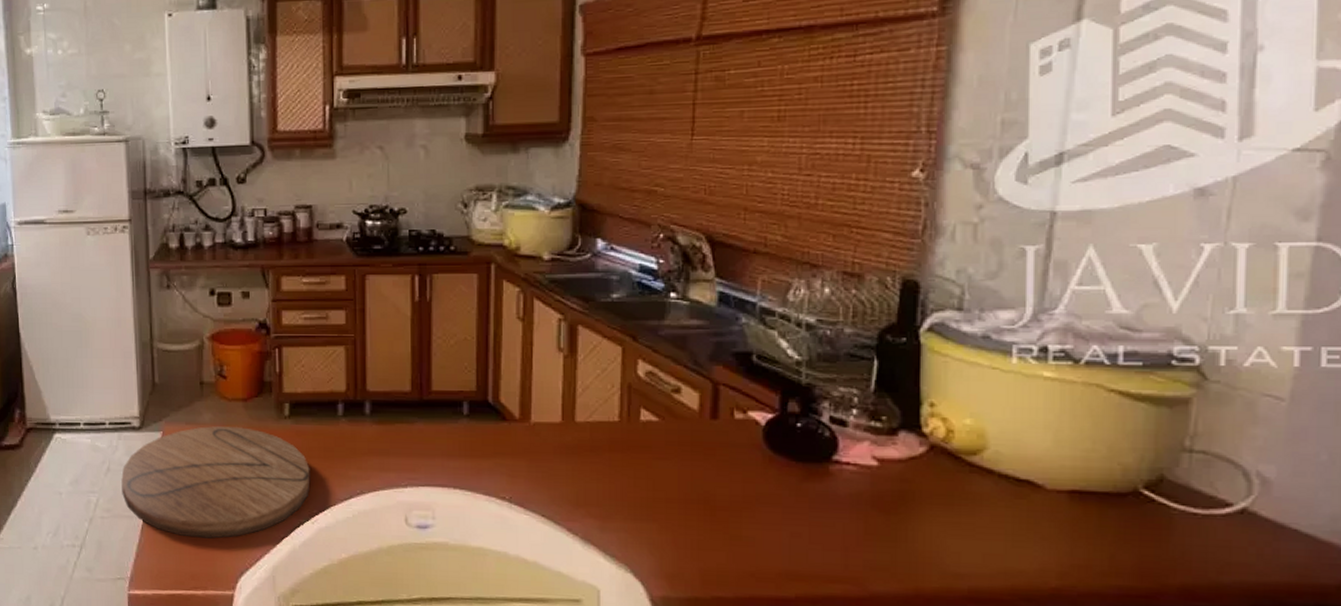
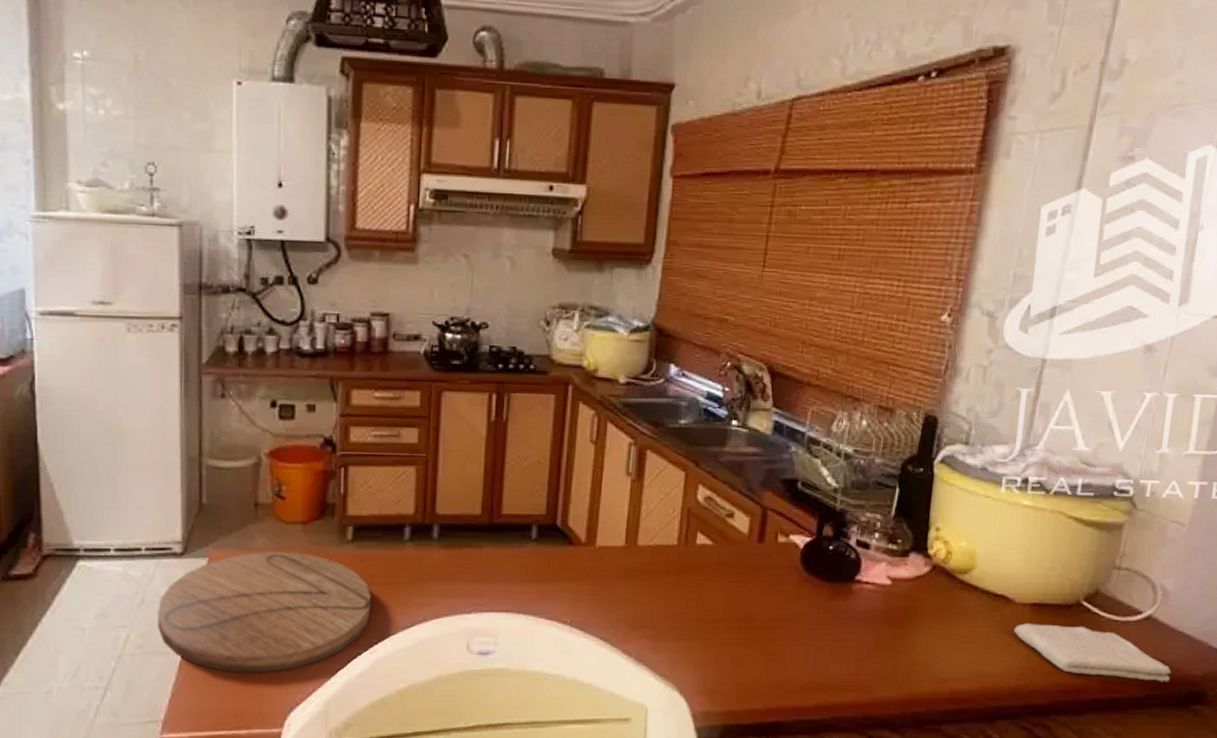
washcloth: none [1048,513,1288,592] -> present [1014,623,1172,682]

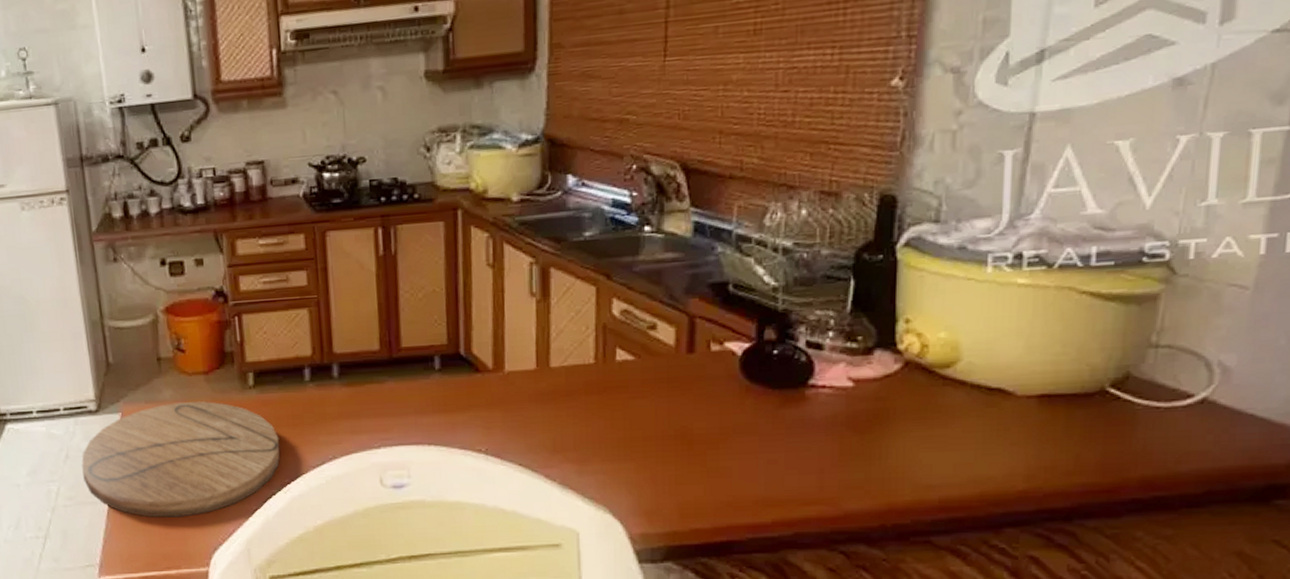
washcloth: present [1014,623,1172,682] -> none [1018,416,1241,475]

